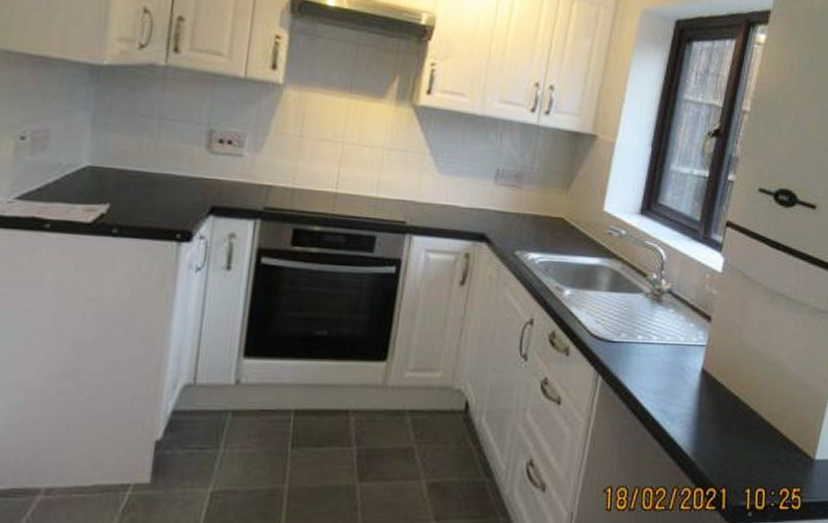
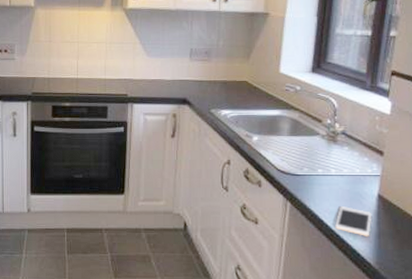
cell phone: none [651,383,694,421] -> present [335,206,372,236]

